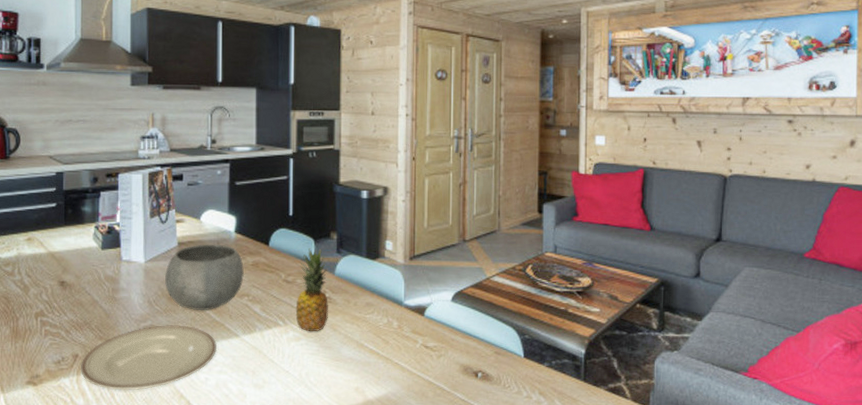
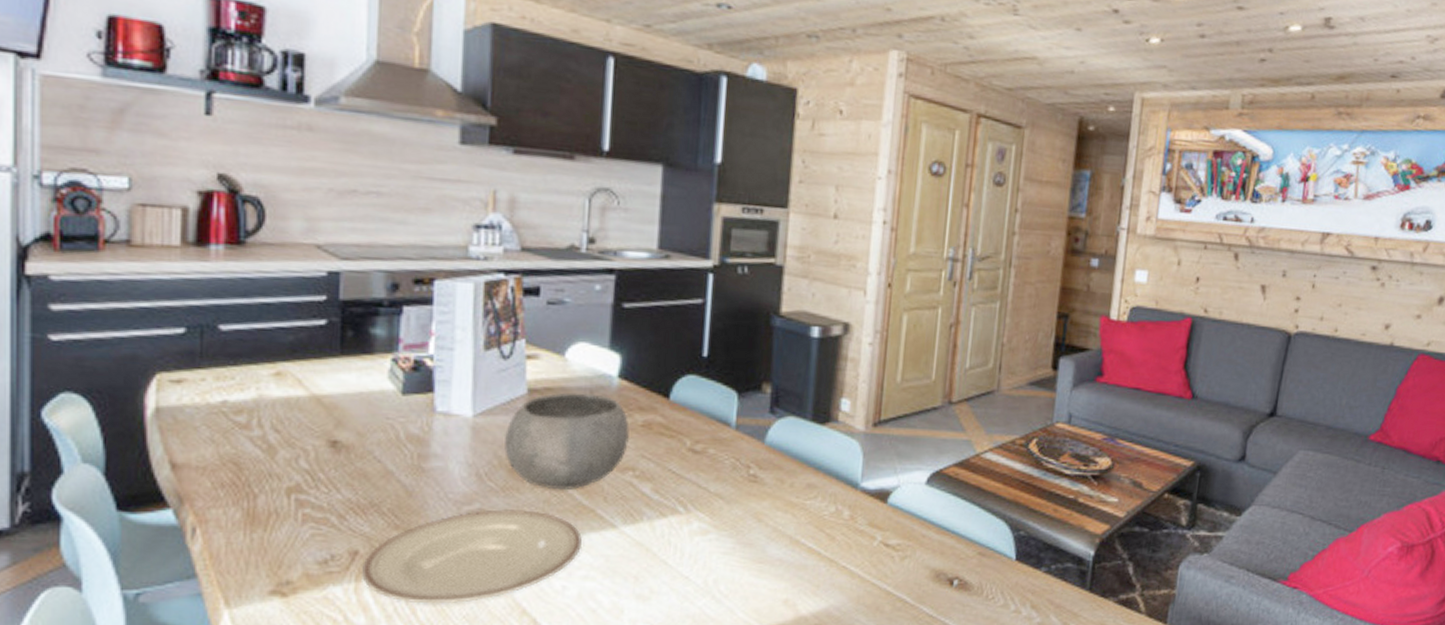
fruit: present [295,248,328,332] -> none [703,405,753,523]

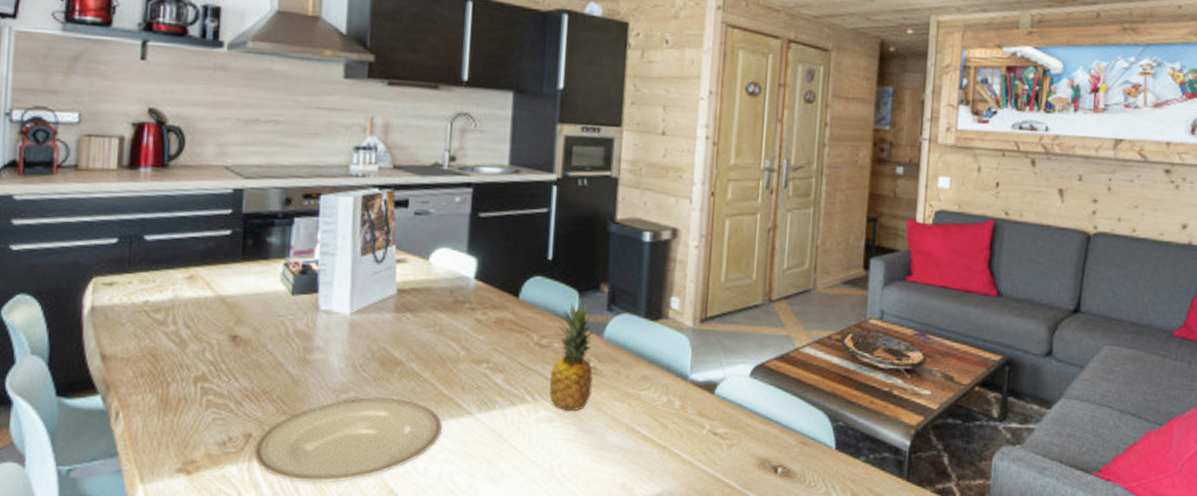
bowl: present [504,392,629,489] -> none [376,292,484,380]
fruit: none [703,405,753,523] -> present [549,303,593,412]

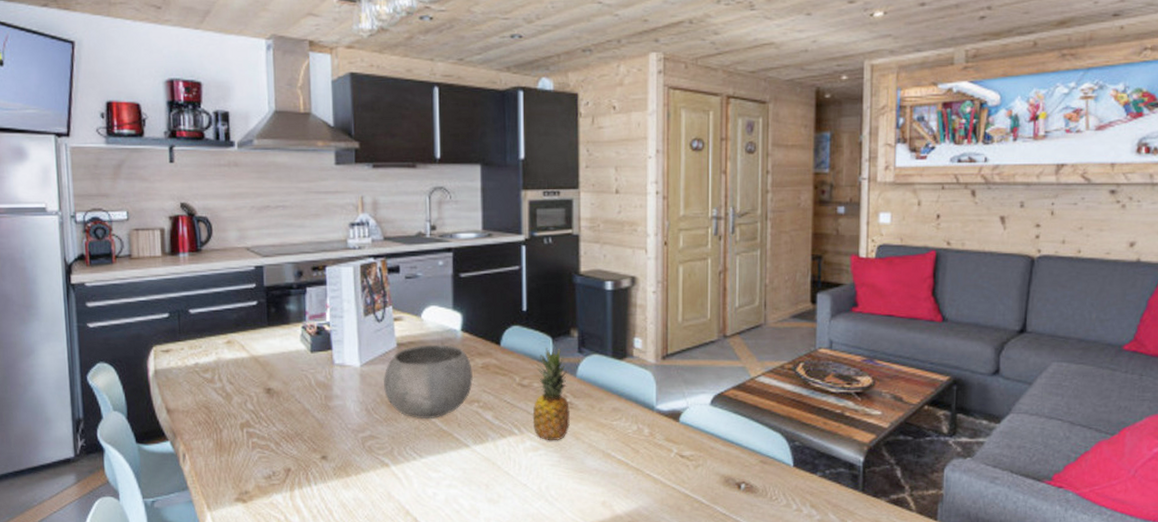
plate: present [254,397,443,484] -> none [294,435,446,507]
bowl: none [376,292,484,380] -> present [383,344,473,418]

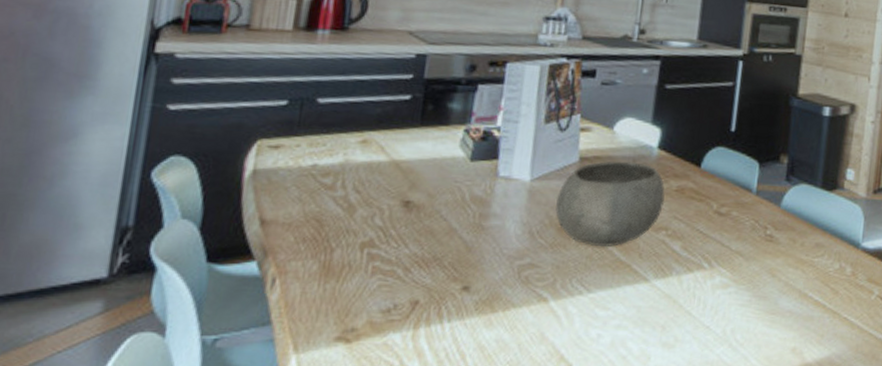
fruit: present [532,348,570,441] -> none [726,173,771,278]

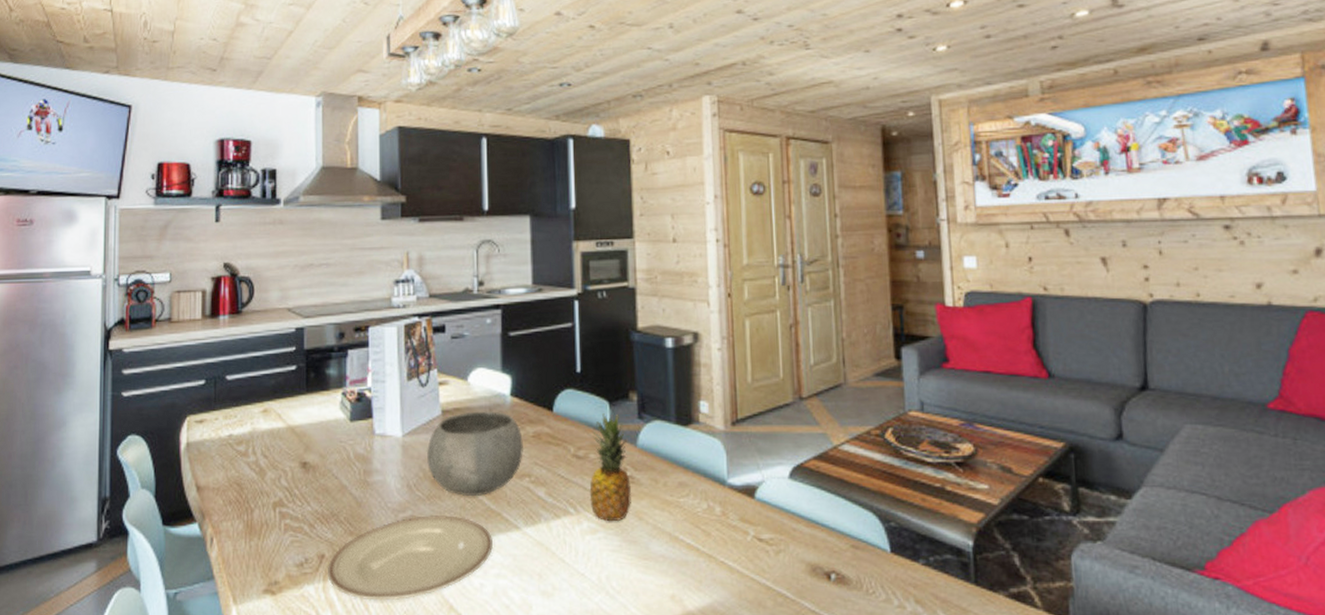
plate: none [420,264,618,351] -> present [328,515,494,601]
fruit: none [726,173,771,278] -> present [589,413,631,522]

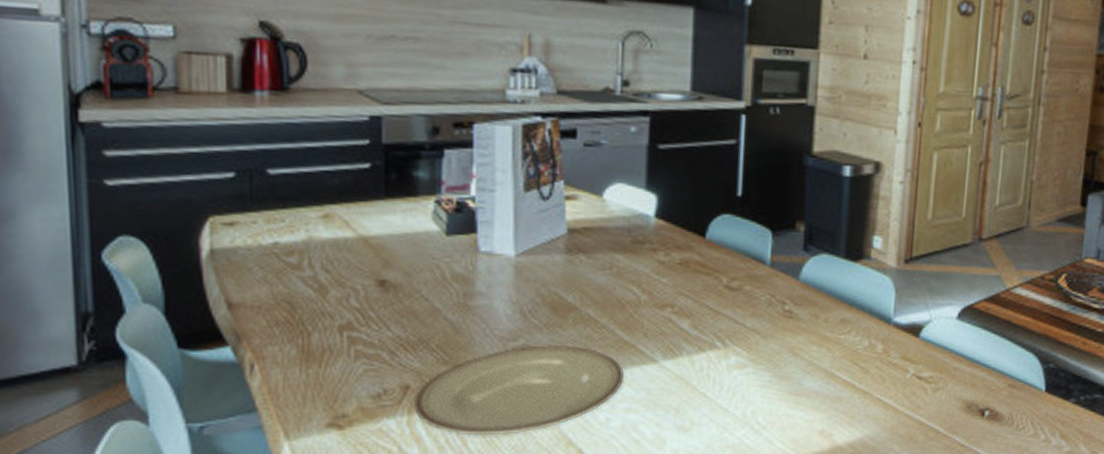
bowl: present [426,411,523,496] -> none [545,232,667,326]
fruit: present [589,413,631,522] -> none [740,243,788,357]

